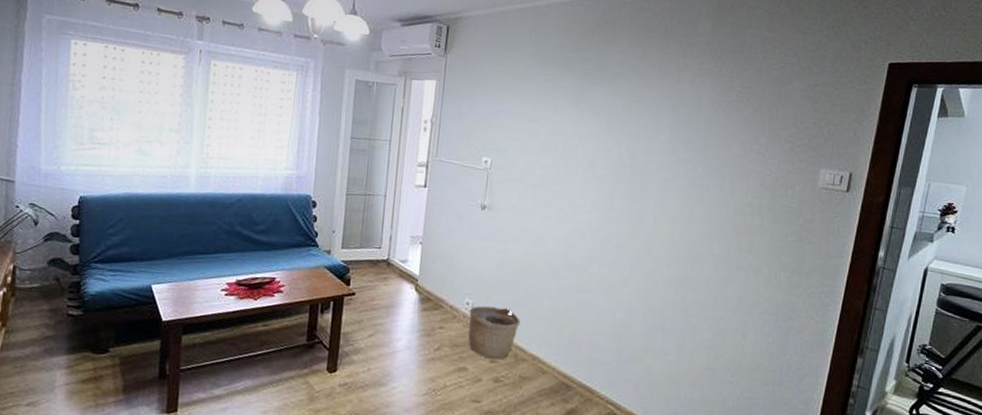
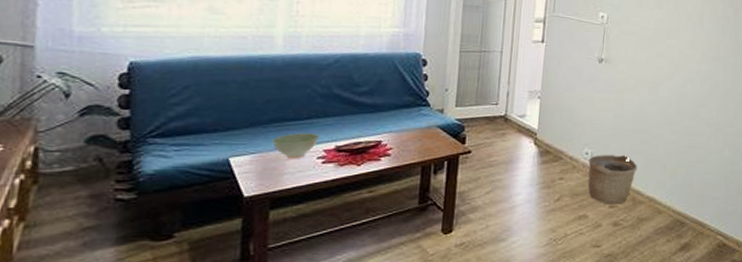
bowl: none [185,265,224,290] -> present [272,133,320,159]

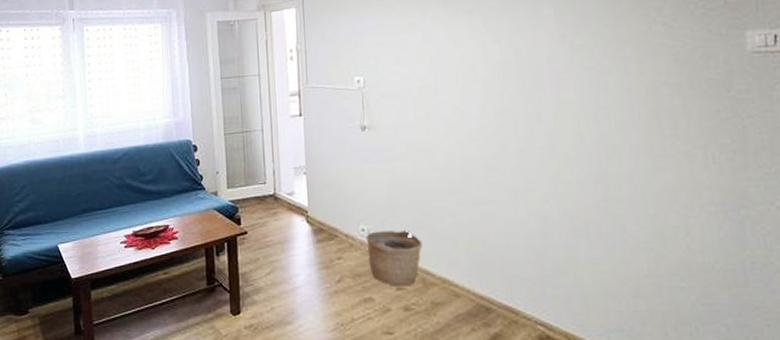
bowl: present [272,133,320,159] -> none [86,221,120,244]

